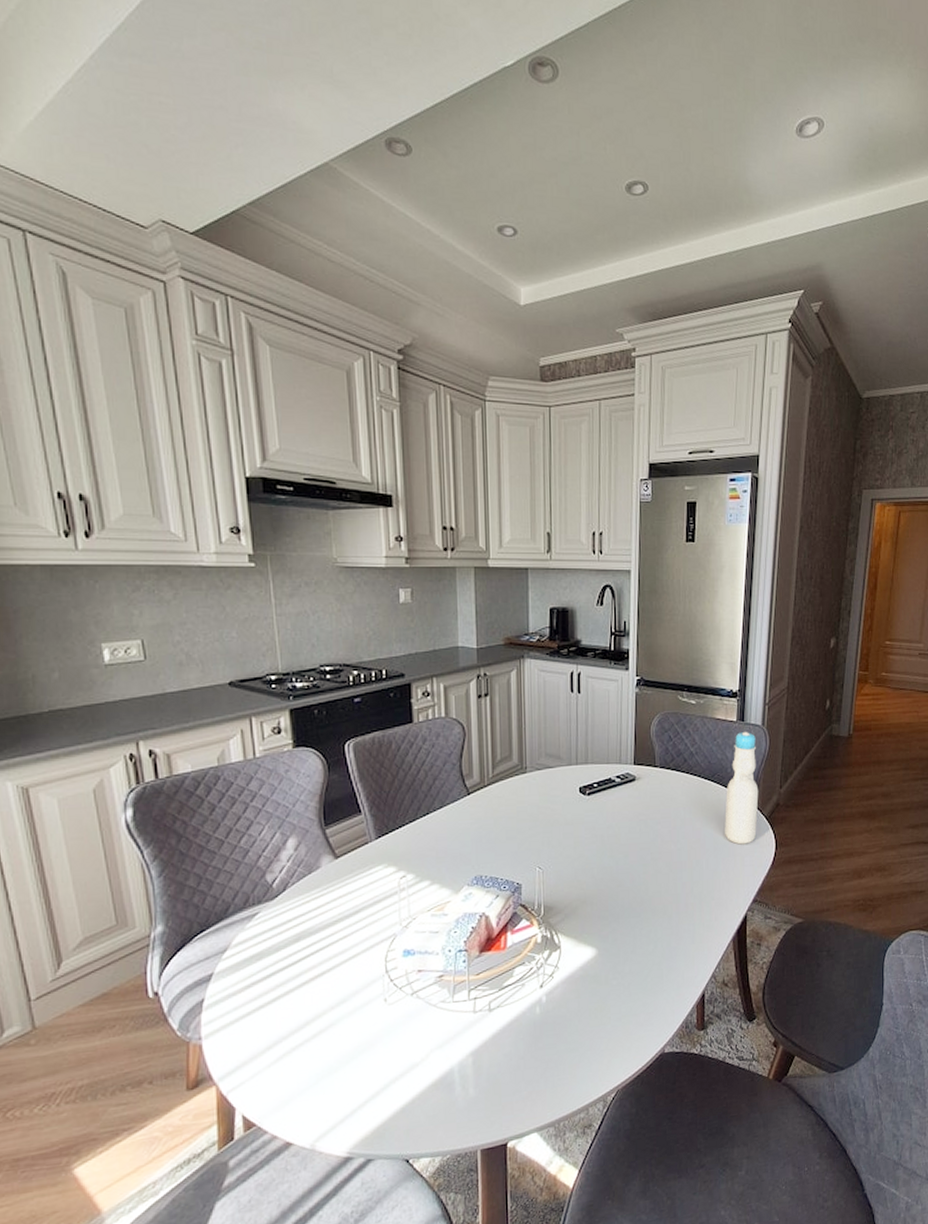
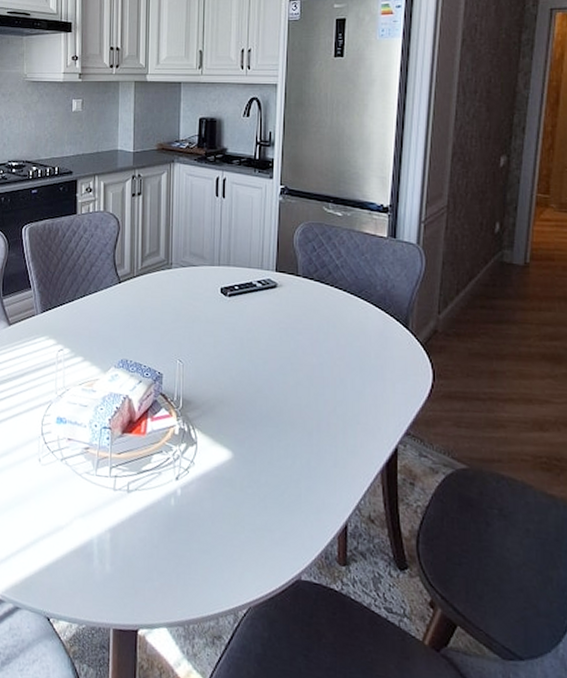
bottle: present [725,732,759,845] -> none [373,249,413,370]

